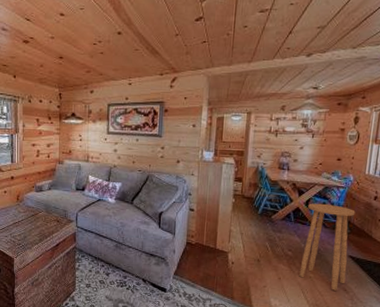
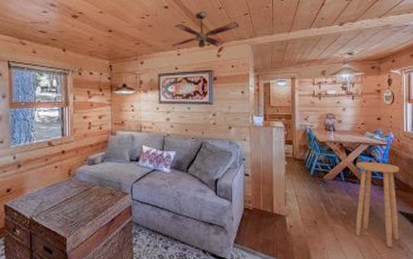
ceiling fan: none [123,38,196,78] -> present [172,11,240,48]

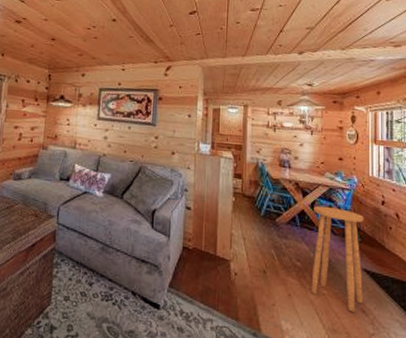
ceiling fan: present [172,11,240,48] -> none [116,27,191,65]

